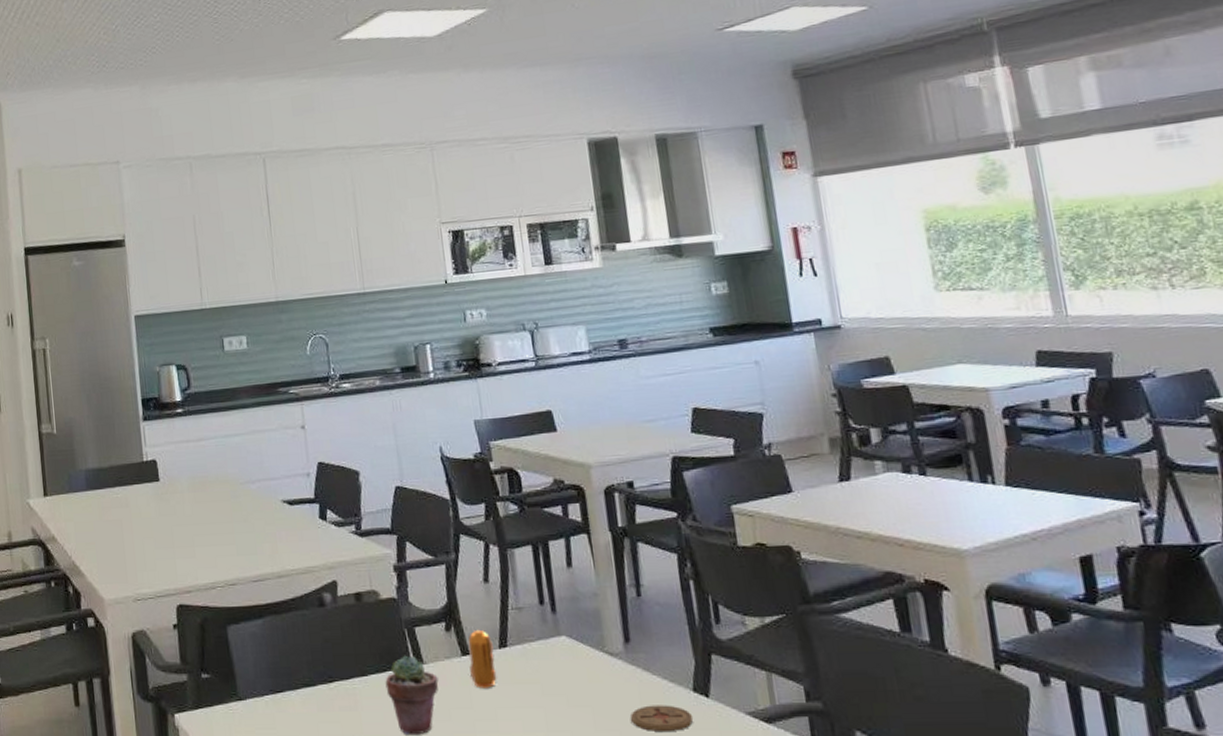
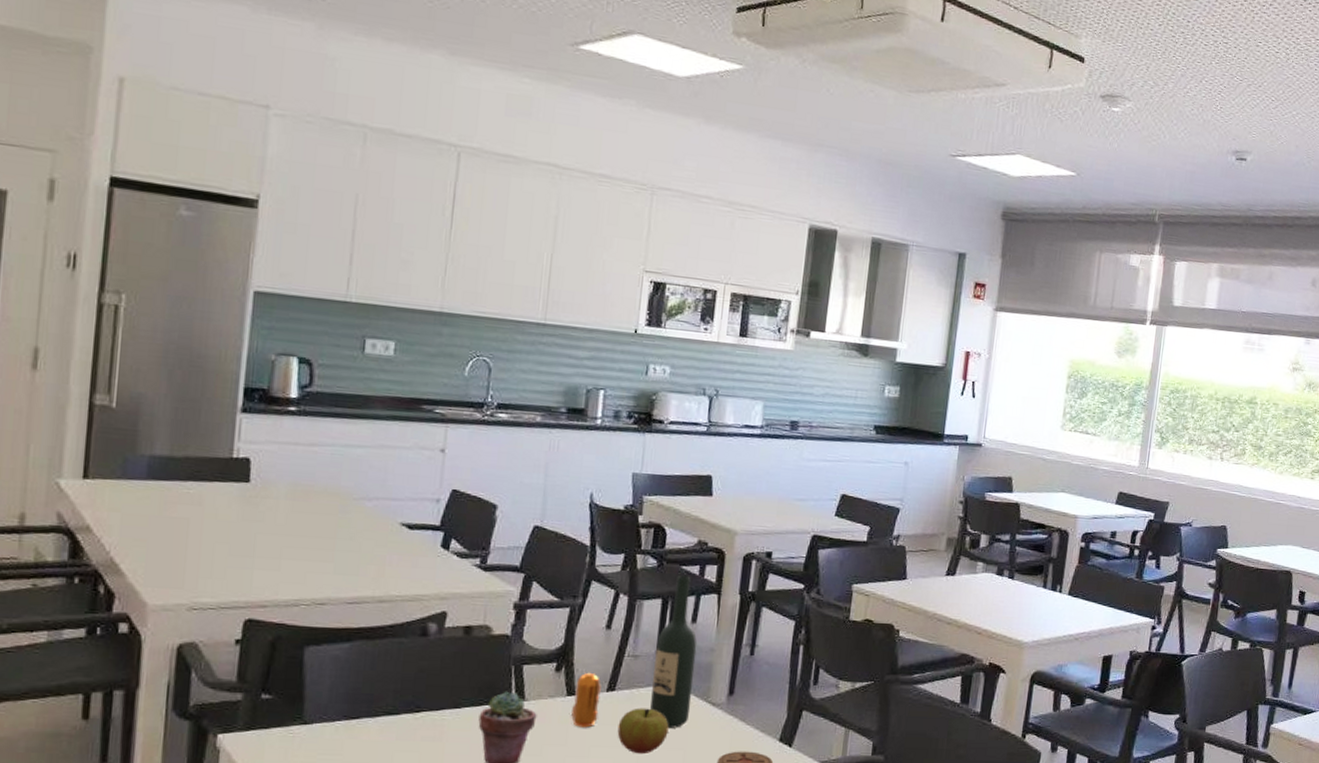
apple: none [518,663,571,714] -> present [617,708,669,754]
wine bottle: none [537,518,589,684] -> present [650,575,697,728]

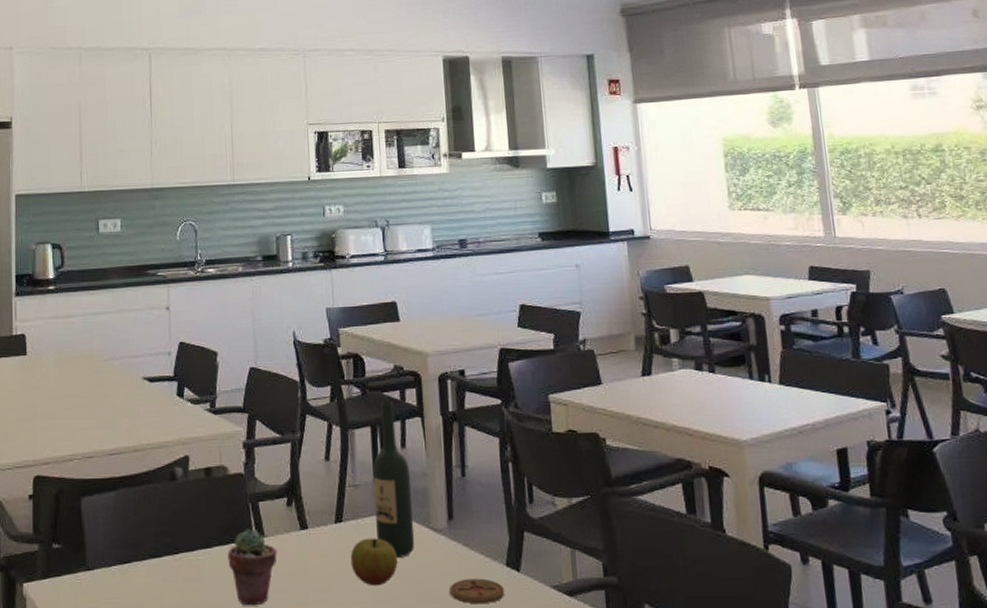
pepper shaker: present [571,672,601,728] -> none [307,505,331,561]

